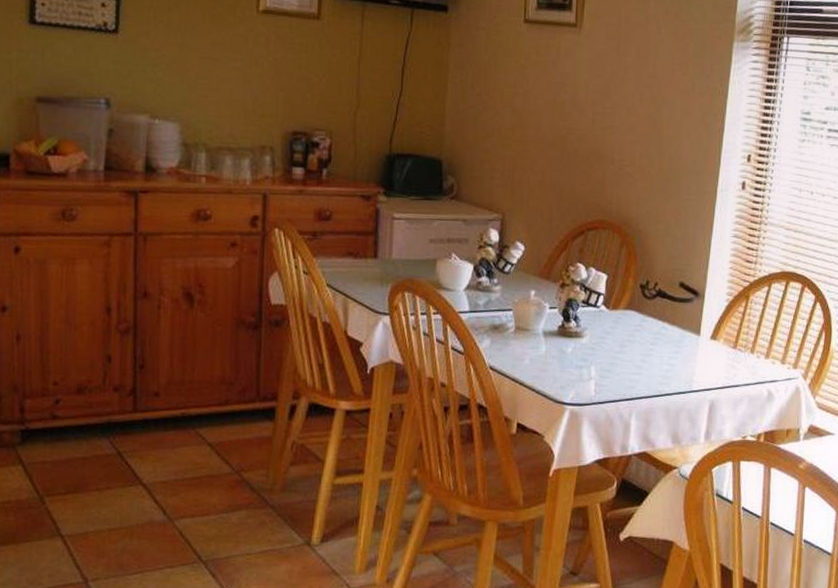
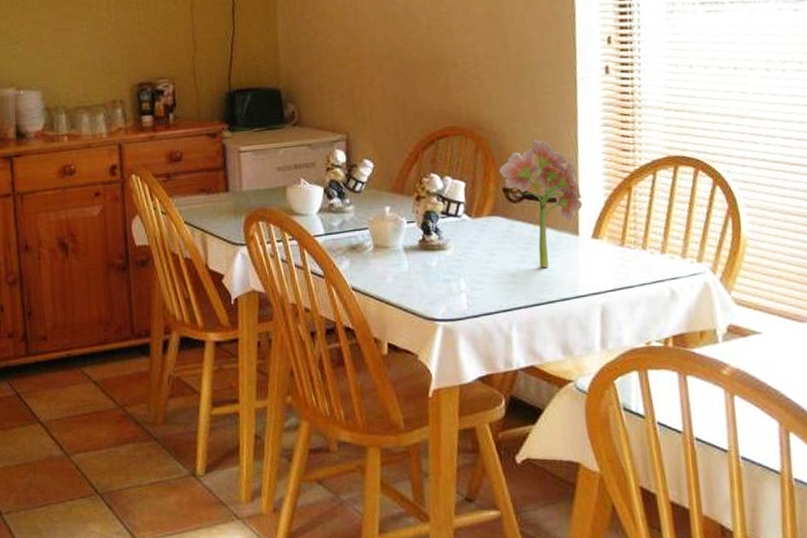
artificial flower: none [639,241,707,362] -> present [499,139,583,267]

